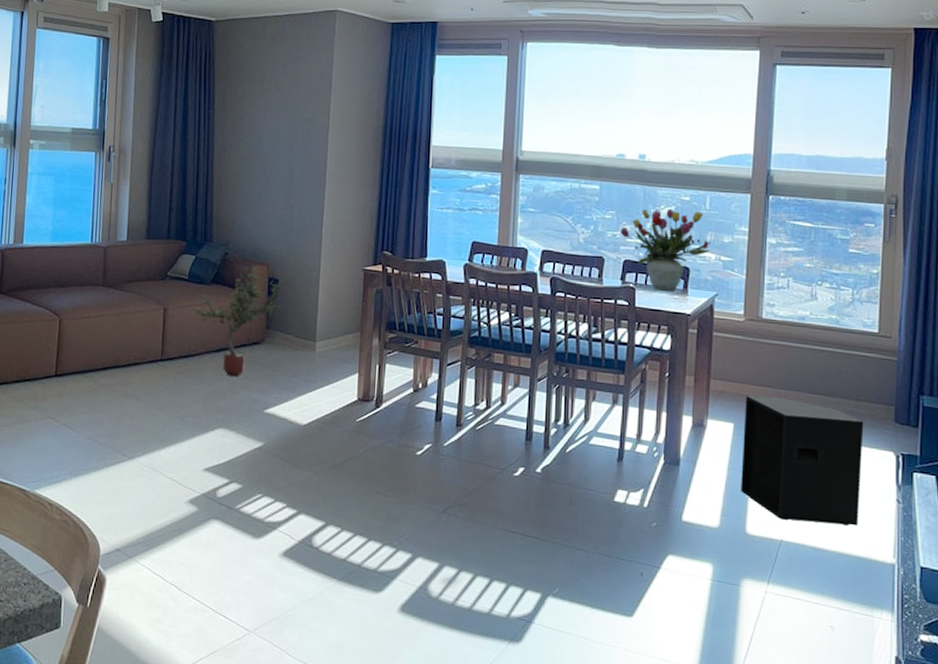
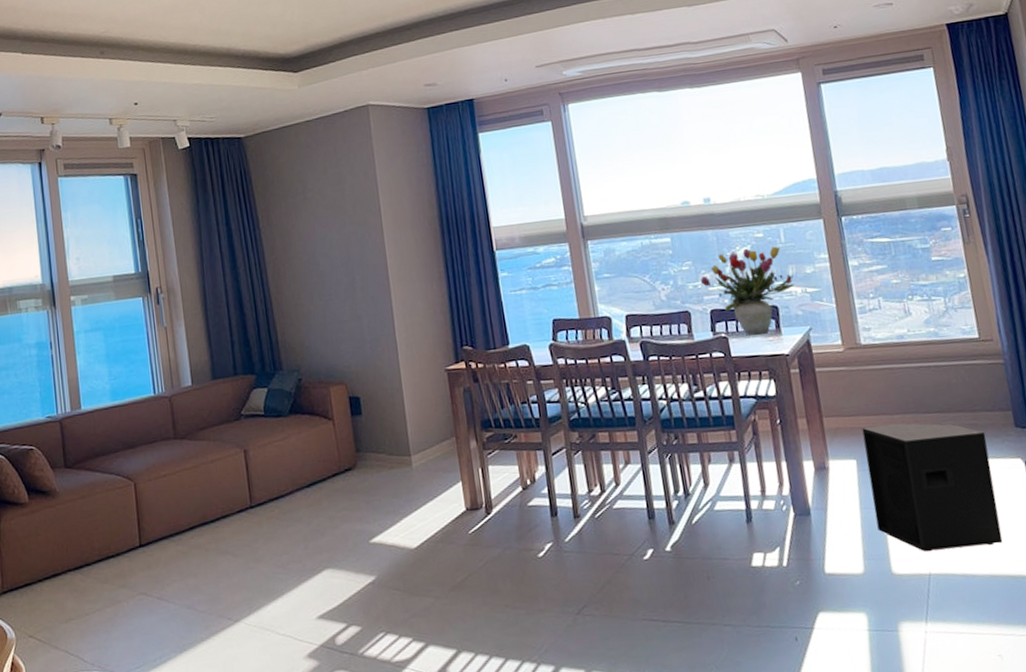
potted tree: present [193,267,284,377] -> none [276,388,369,511]

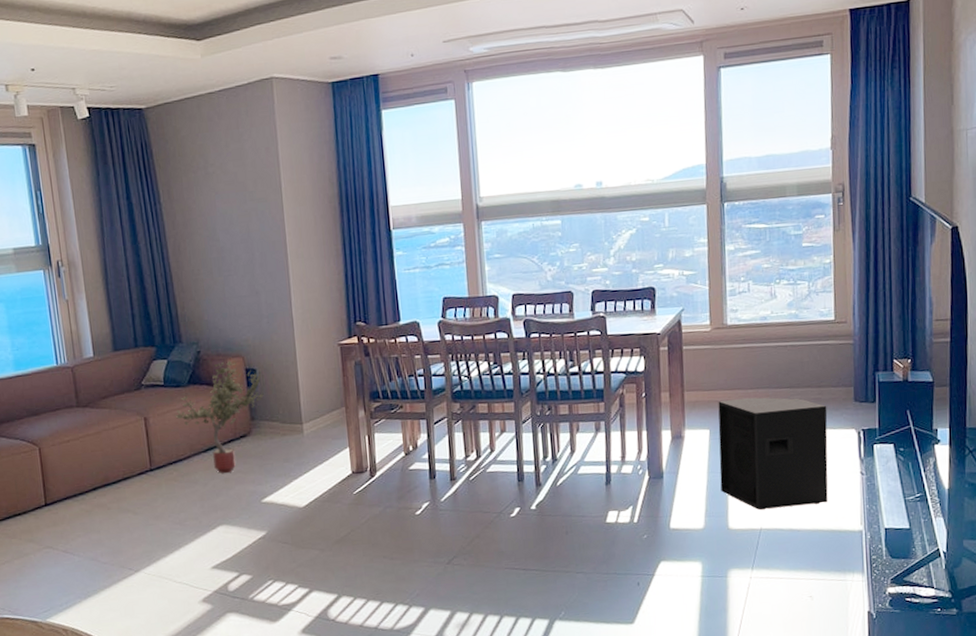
potted tree: none [276,388,369,511] -> present [175,360,264,473]
flower arrangement: present [700,246,795,335] -> none [585,230,673,315]

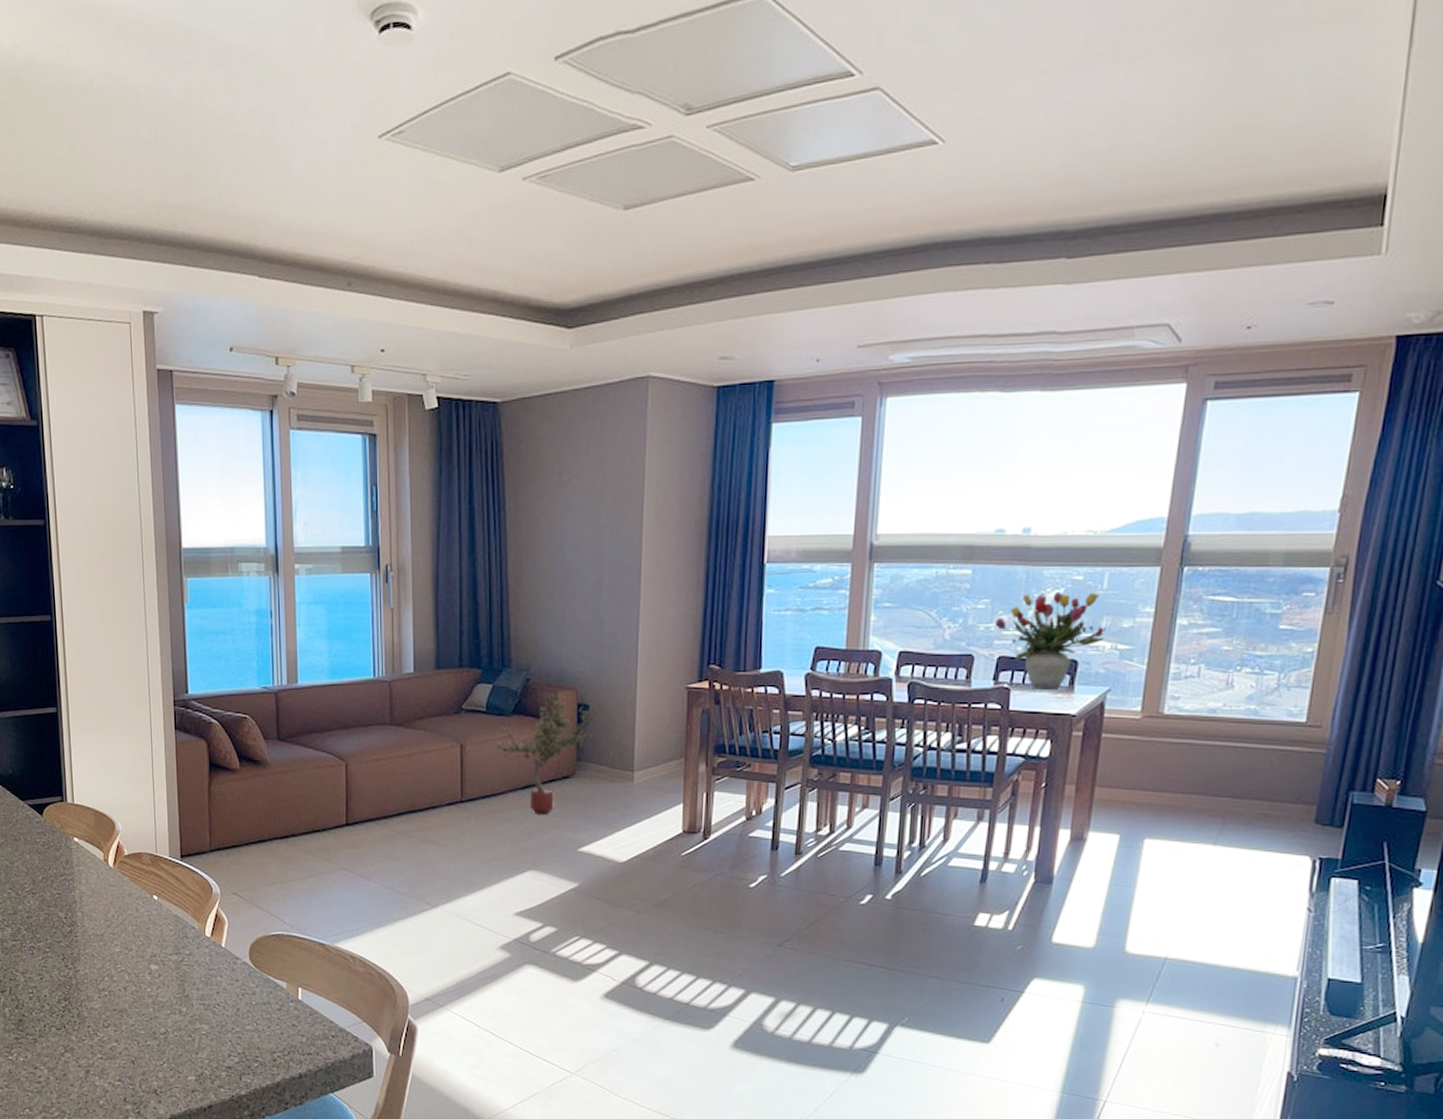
flower arrangement: none [585,230,673,315] -> present [994,591,1106,689]
speaker: present [718,397,828,510] -> none [1122,803,1278,939]

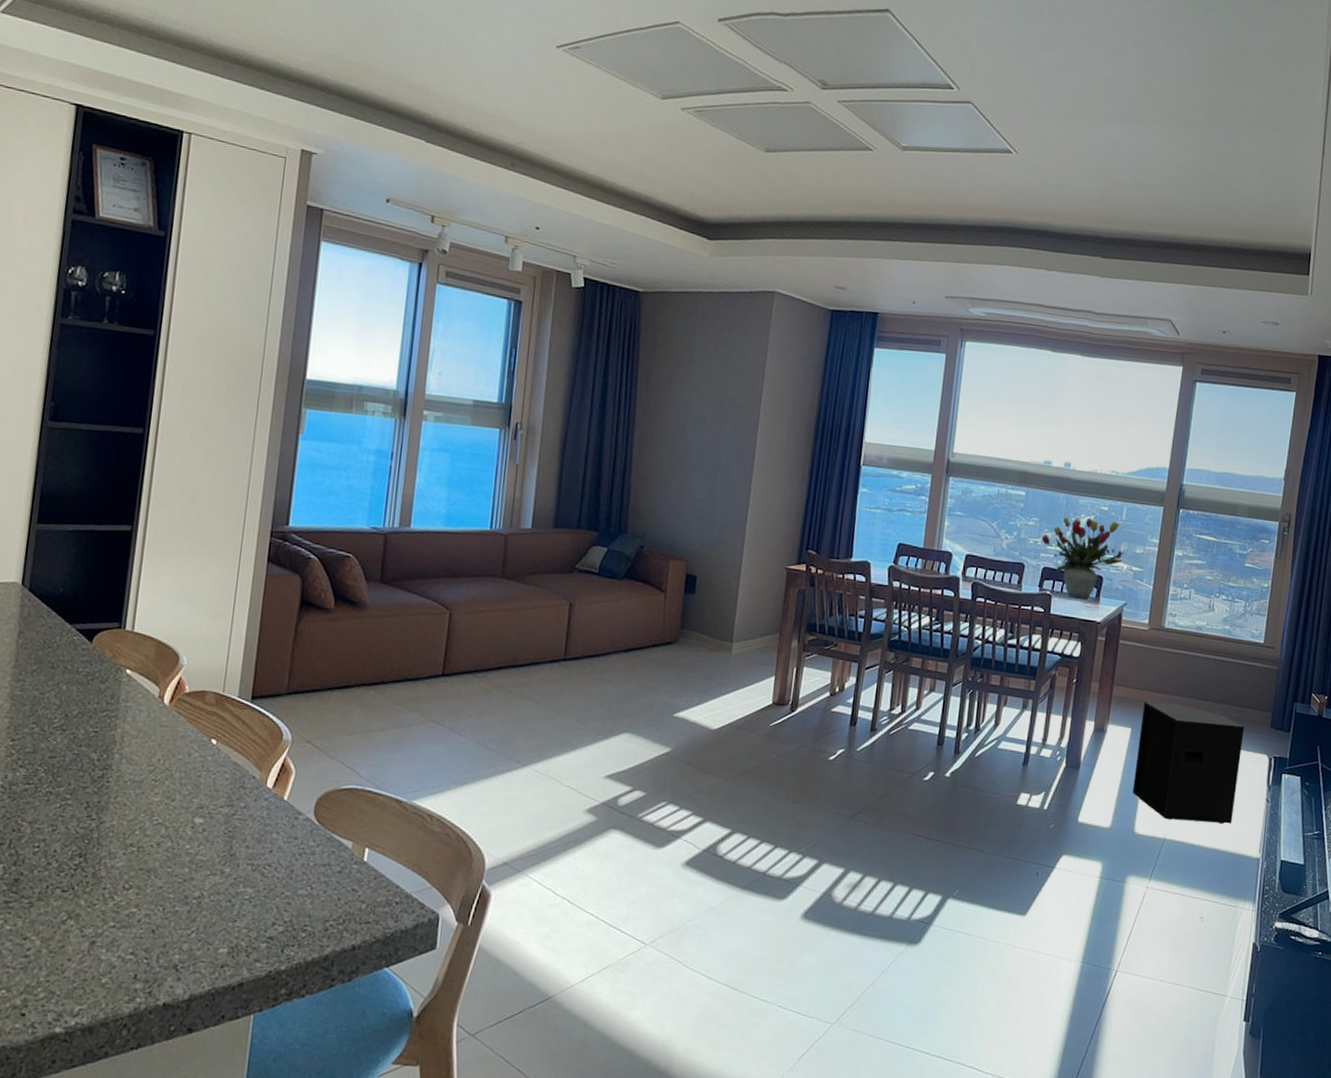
potted tree: present [494,693,595,815] -> none [602,562,702,678]
speaker: none [1122,803,1278,939] -> present [1132,702,1245,824]

